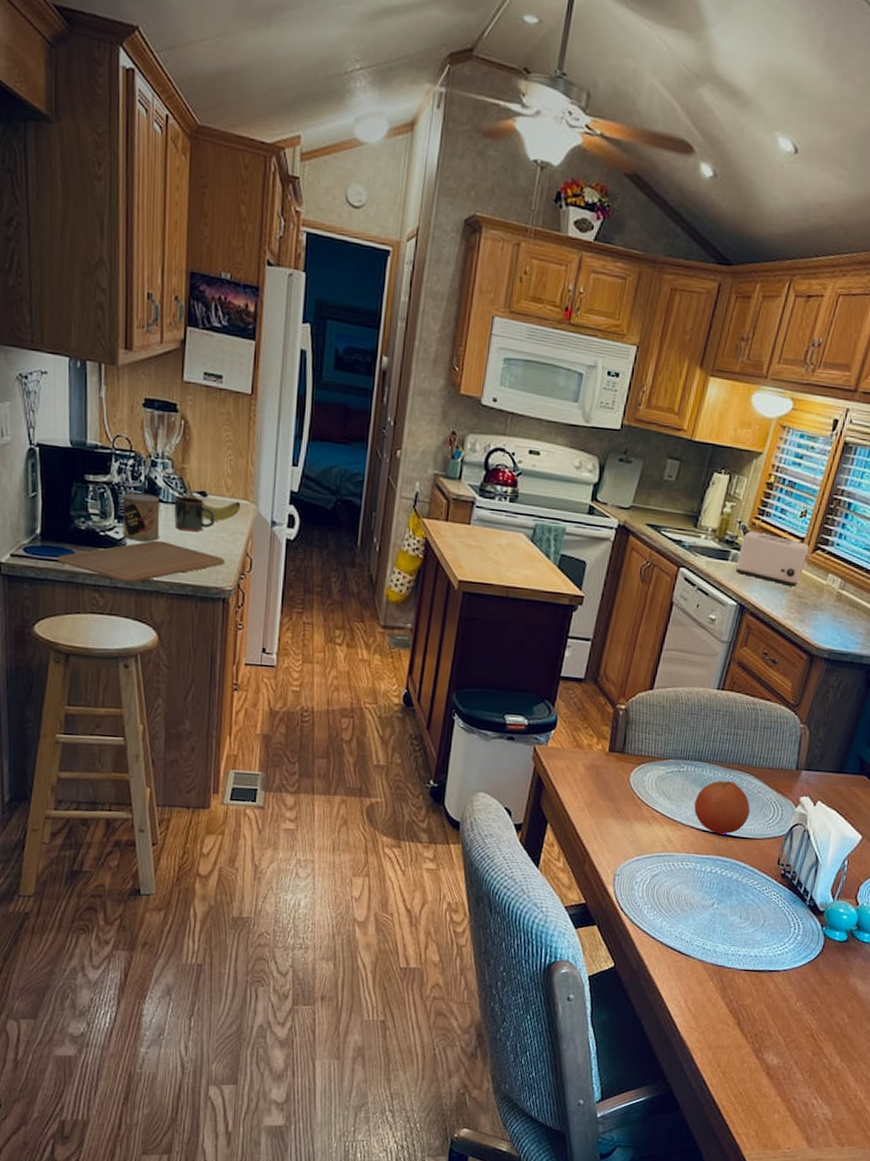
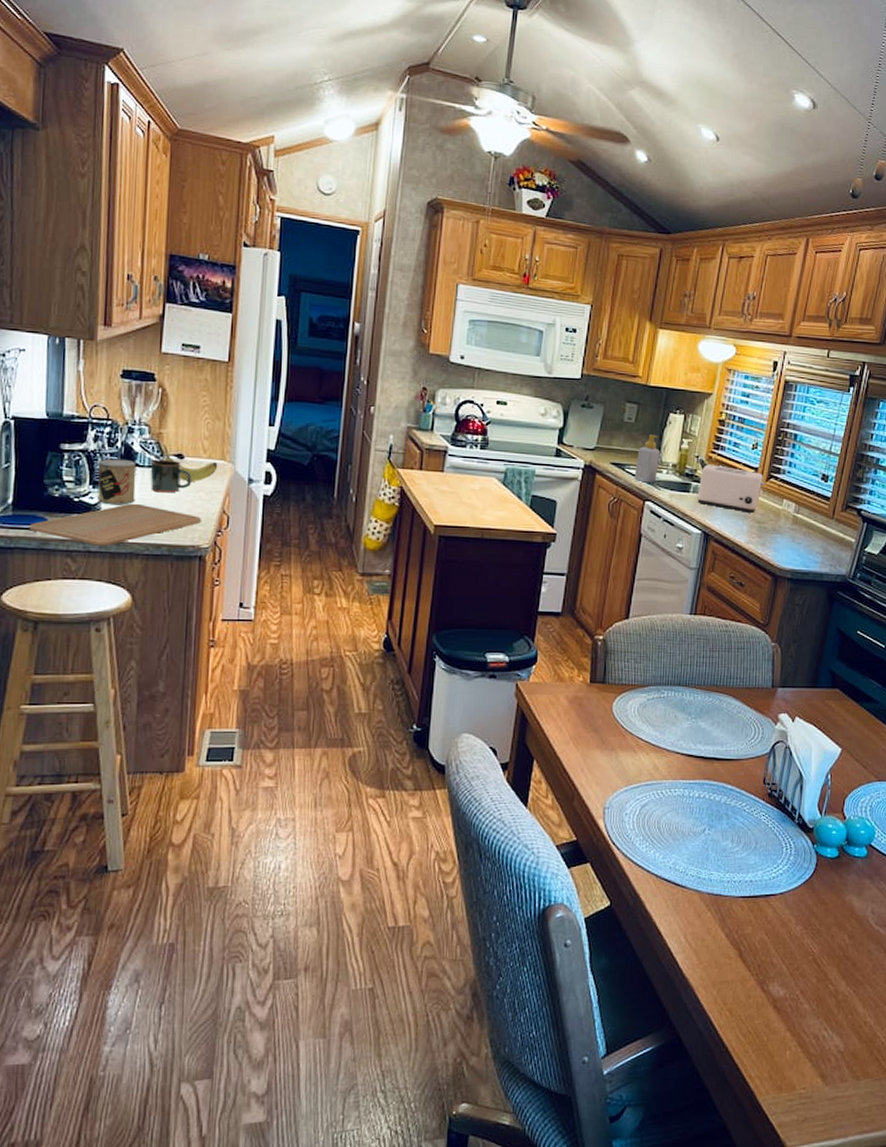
soap bottle: none [669,495,700,548] -> present [634,435,660,483]
fruit: present [694,781,751,834] -> none [678,704,732,758]

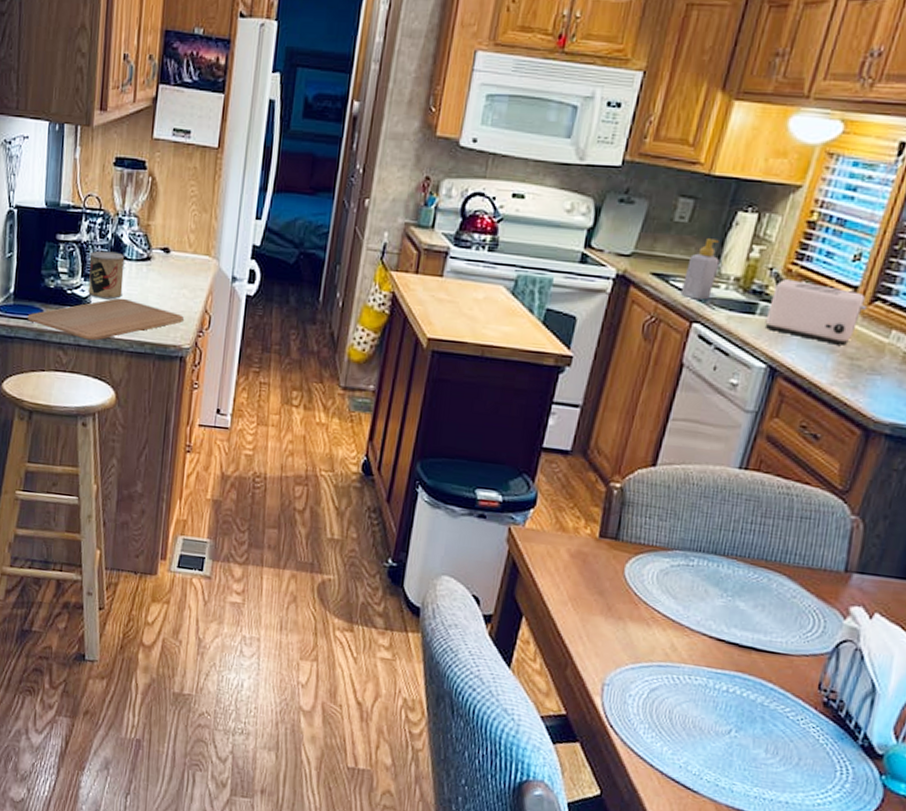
mug: present [150,459,191,493] -> none [137,253,176,289]
fruit: present [163,444,218,482] -> none [150,236,203,278]

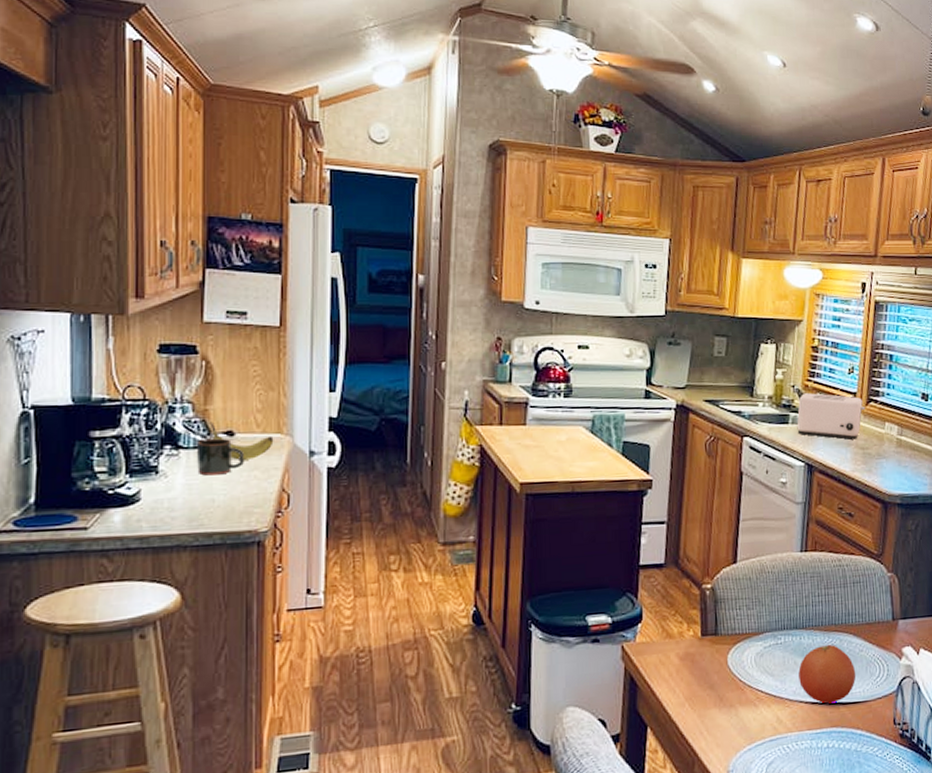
chopping board: present [27,297,184,341] -> none [56,489,257,542]
tin can: present [88,250,124,300] -> none [134,442,180,495]
mug: none [137,253,176,289] -> present [196,438,244,476]
fruit: none [150,236,203,278] -> present [210,421,274,460]
soap bottle: present [680,239,720,301] -> none [729,367,755,418]
fruit: none [706,579,782,646] -> present [798,645,856,704]

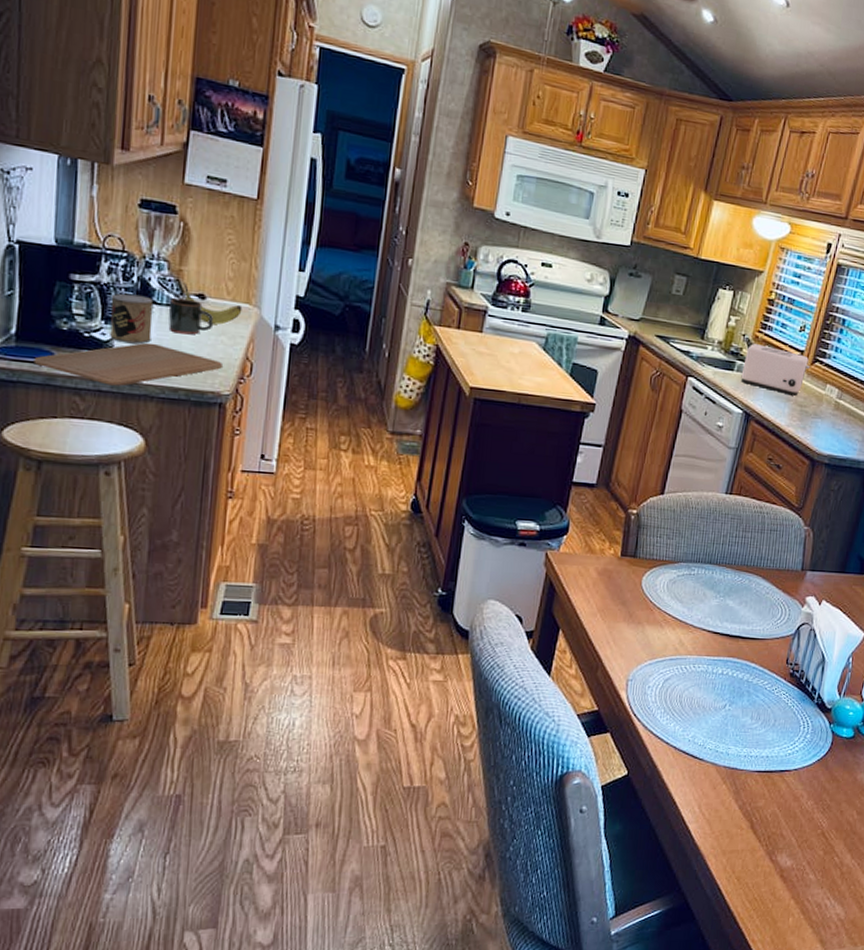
chopping board: none [56,489,257,542] -> present [33,342,222,387]
tin can: none [134,442,180,495] -> present [110,293,153,344]
fruit: present [798,645,856,704] -> none [705,583,760,636]

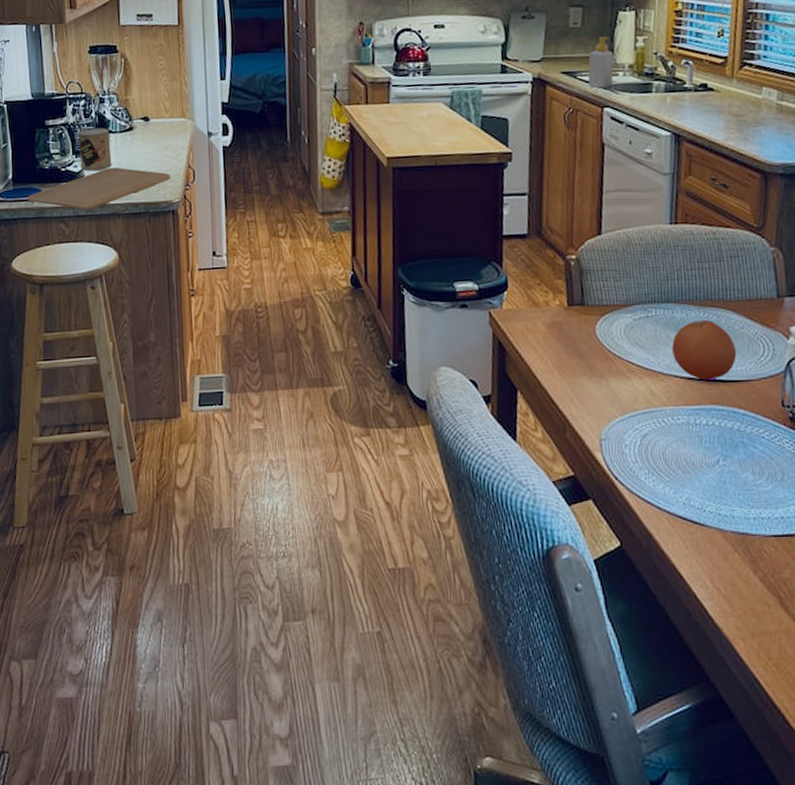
mug: present [168,298,213,335] -> none [121,123,158,155]
fruit: present [183,282,243,325] -> none [130,109,180,142]
soap bottle: none [678,309,707,359] -> present [587,36,614,89]
fruit: none [705,583,760,636] -> present [672,320,737,380]
toaster: present [741,344,810,396] -> none [661,59,739,107]

